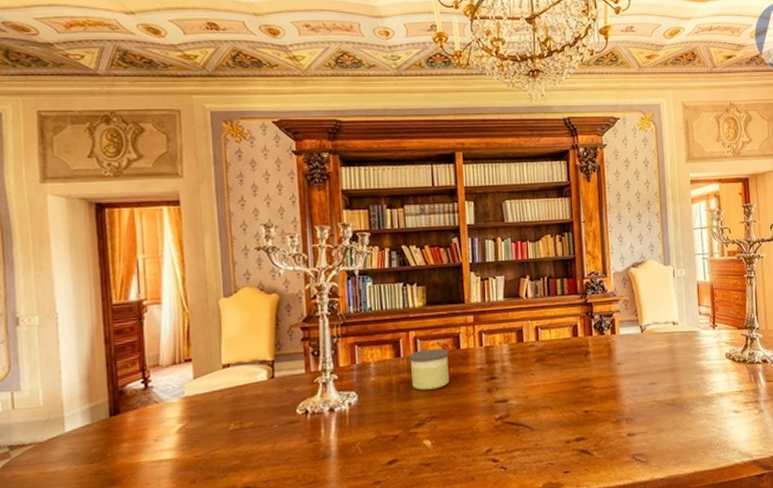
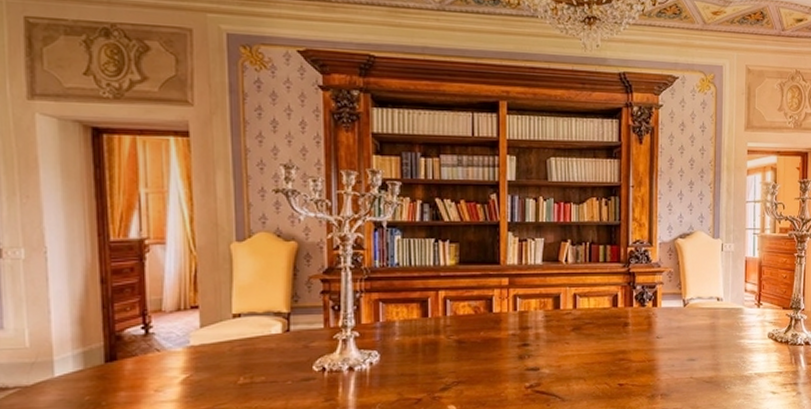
candle: present [408,348,449,391] -> none [436,310,480,354]

